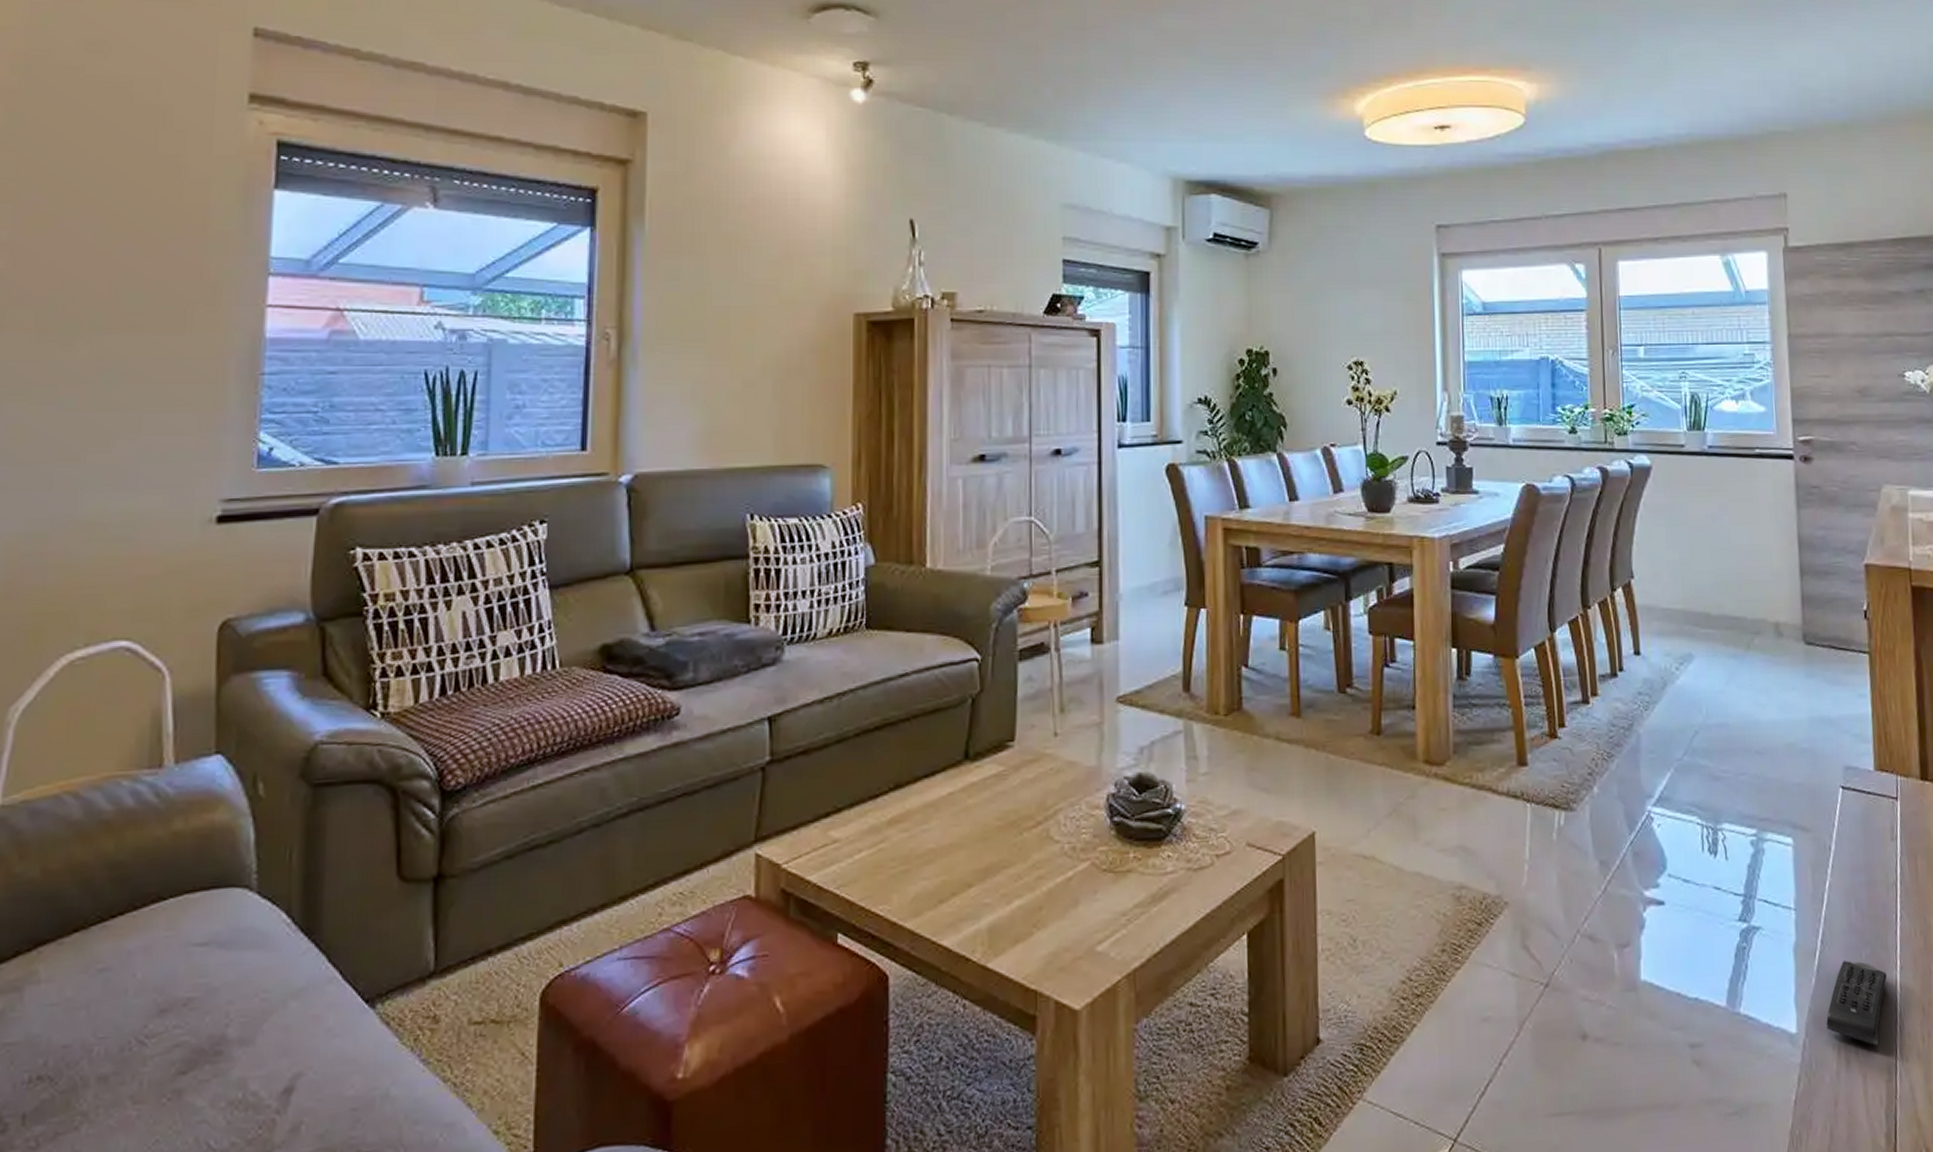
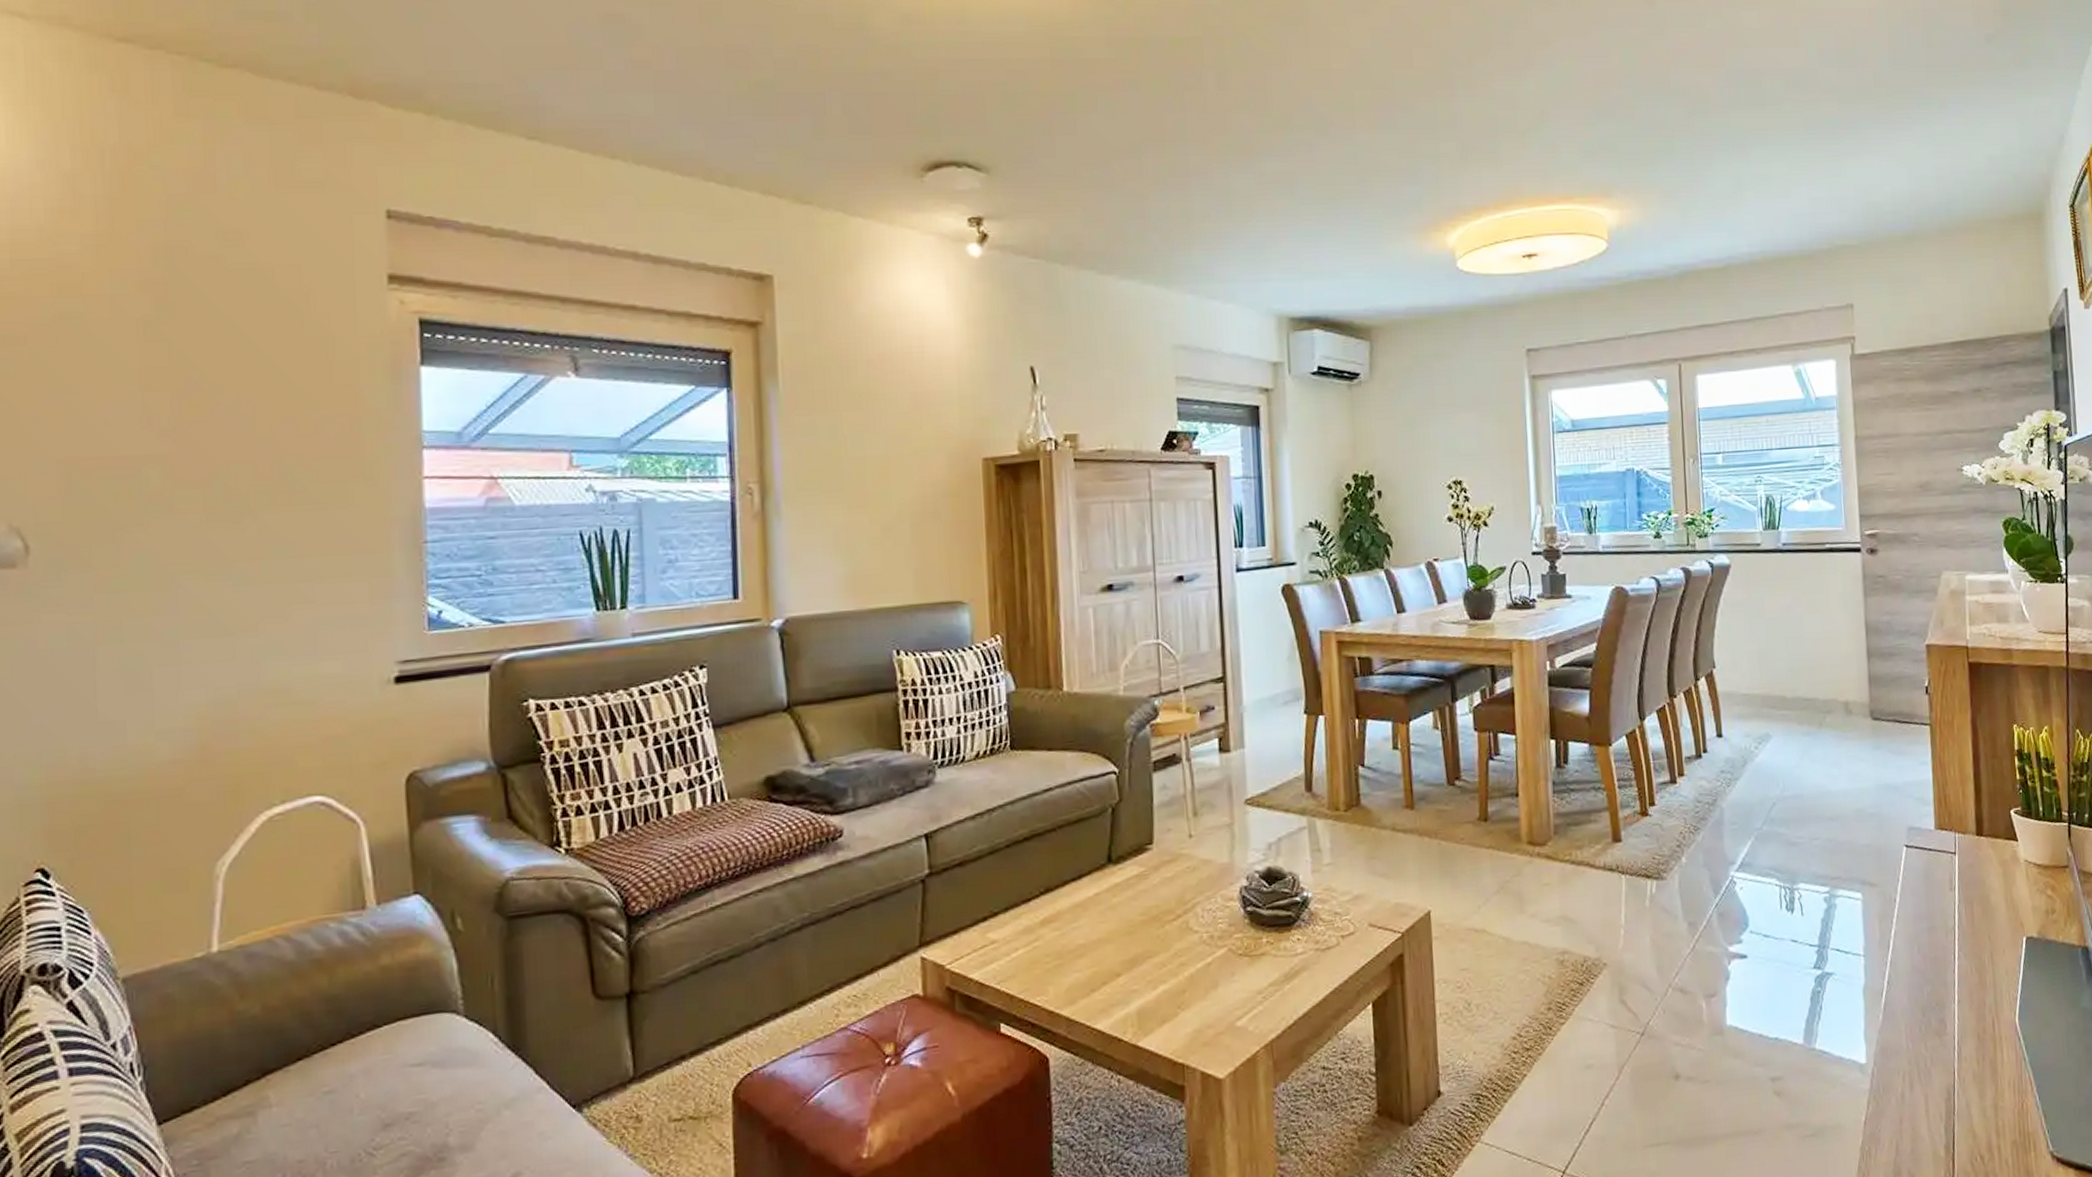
remote control: present [1825,961,1887,1046] -> none [1892,998,1946,1070]

